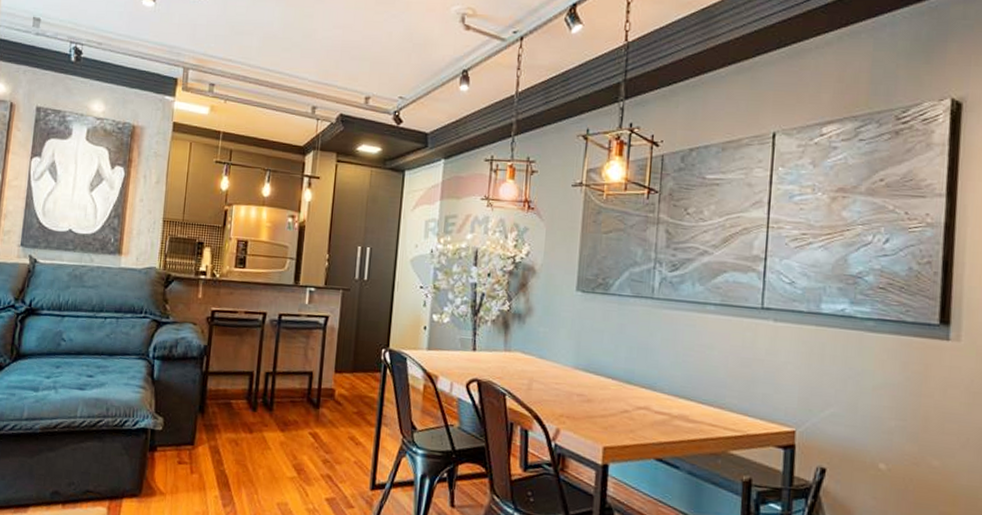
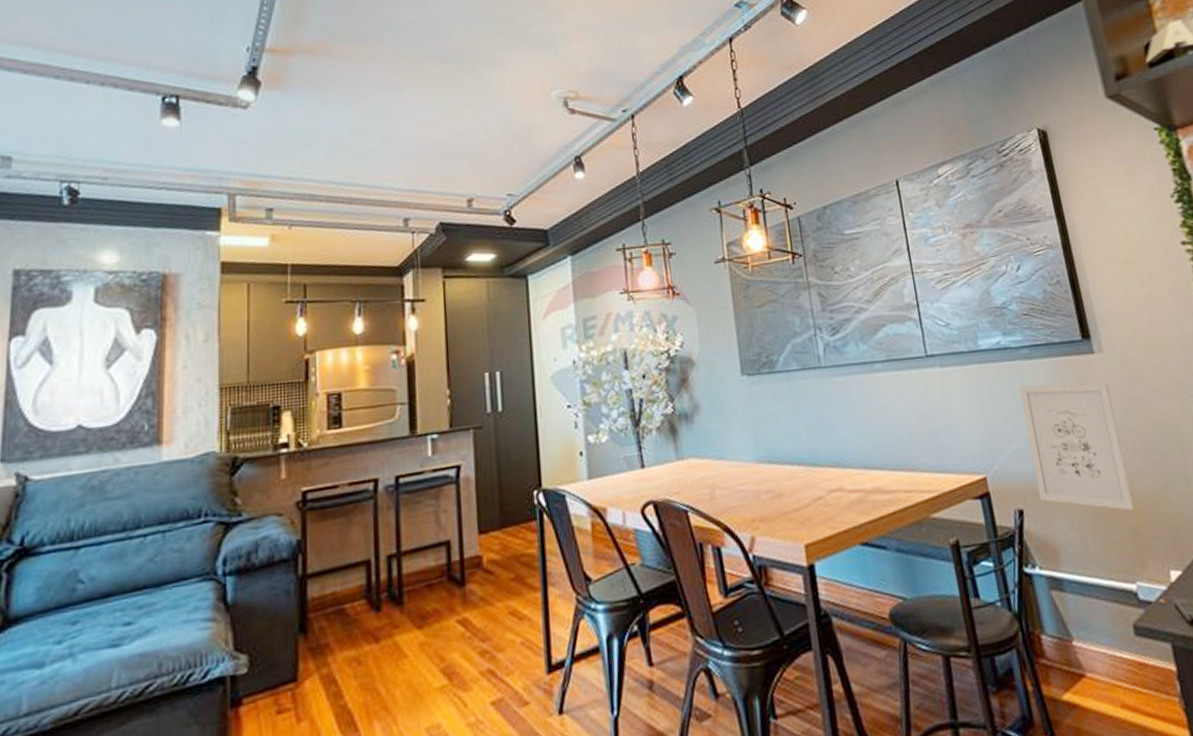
wall art: none [846,355,957,497] -> present [1019,383,1135,511]

